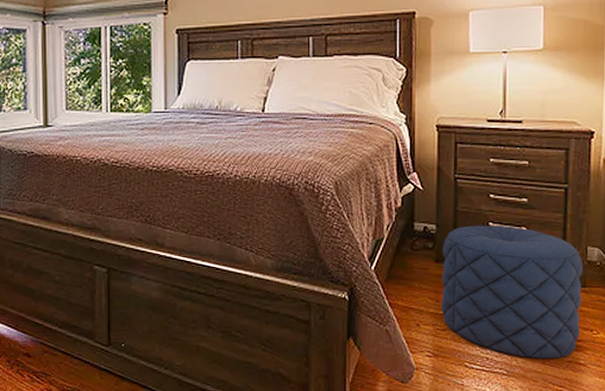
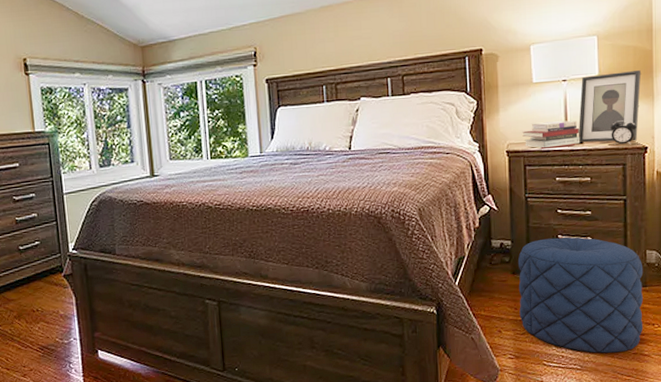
books: none [455,95,519,126] -> present [522,120,580,149]
picture frame: none [517,47,592,124] -> present [578,70,642,143]
alarm clock: none [550,100,585,129] -> present [608,120,638,147]

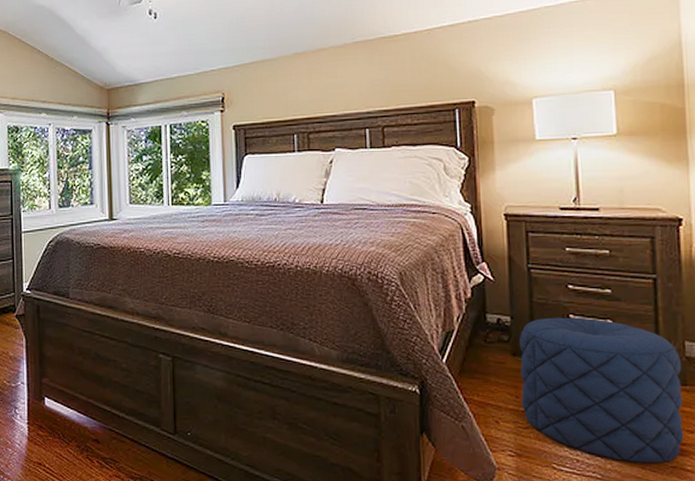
books: present [522,120,580,149] -> none [523,182,596,214]
picture frame: present [578,70,642,143] -> none [592,130,672,211]
alarm clock: present [608,120,638,147] -> none [630,186,670,217]

